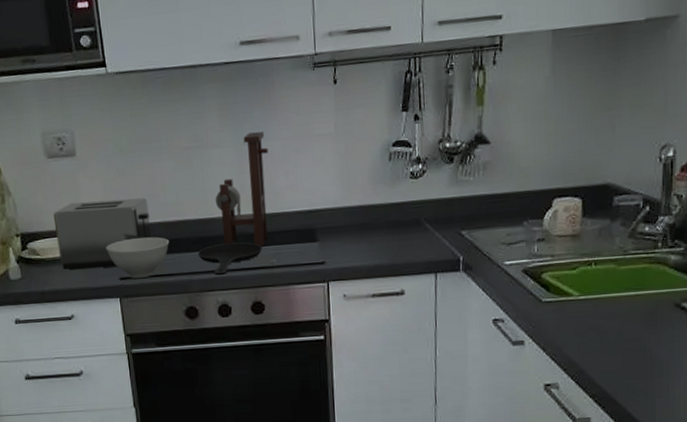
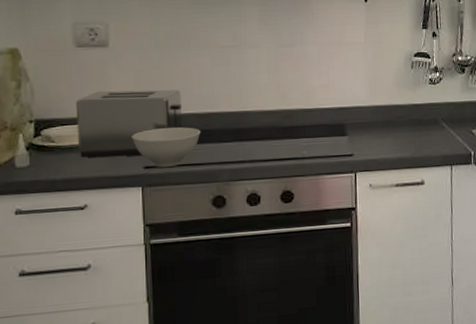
frying pan: present [197,242,262,276] -> none [229,134,294,166]
paper towel holder: present [215,131,269,247] -> none [250,36,304,139]

